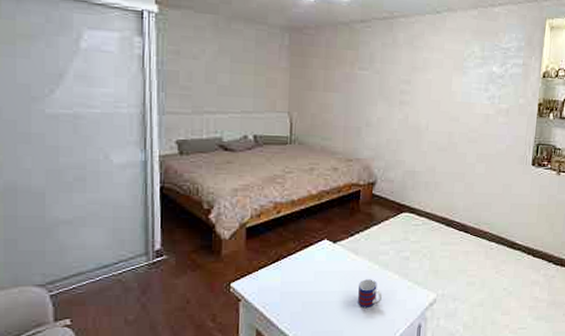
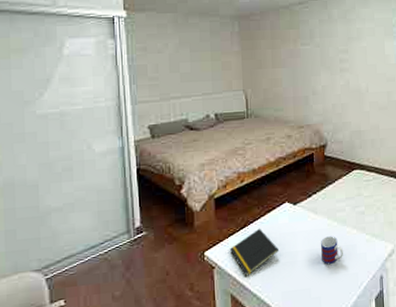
notepad: none [259,263,313,312] -> present [230,228,280,276]

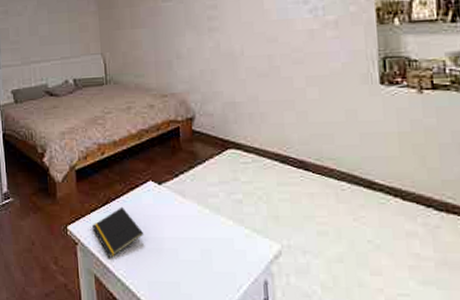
mug: present [321,236,343,264] -> none [191,225,217,257]

